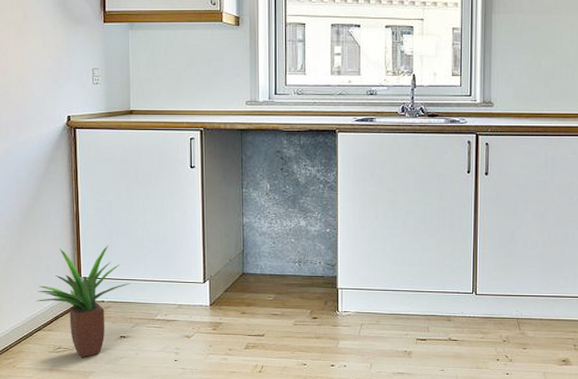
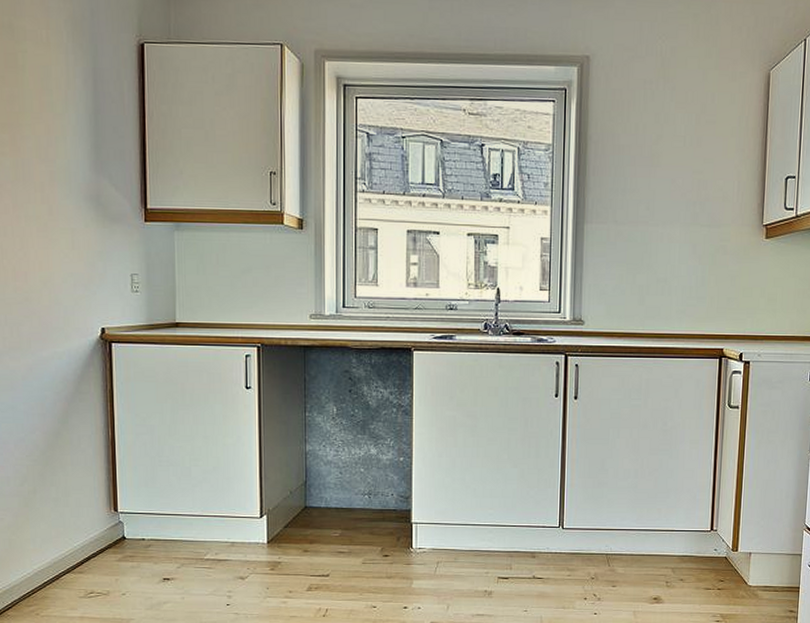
potted plant: present [36,245,130,358] -> none [63,475,175,604]

